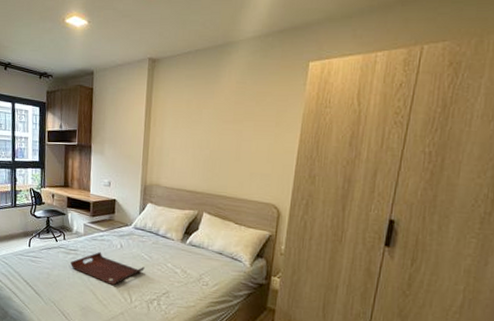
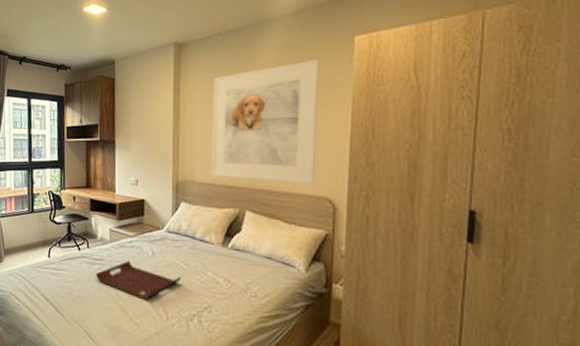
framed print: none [176,81,278,192] -> present [212,59,320,184]

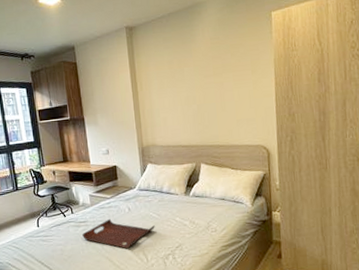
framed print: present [212,59,320,184] -> none [163,33,252,139]

